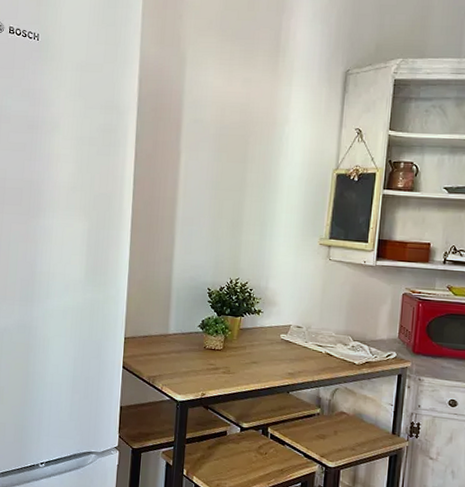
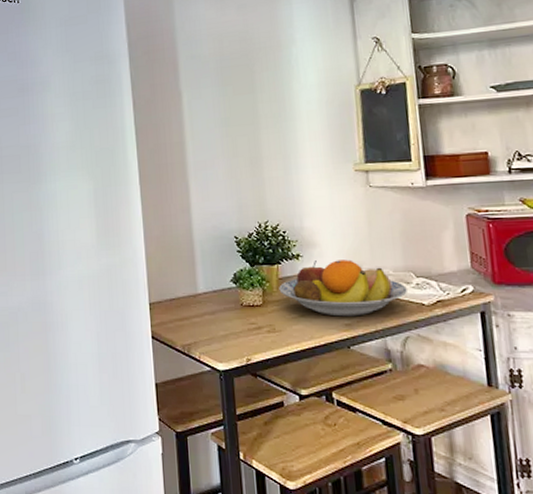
fruit bowl: none [238,317,344,368] -> present [279,259,407,317]

